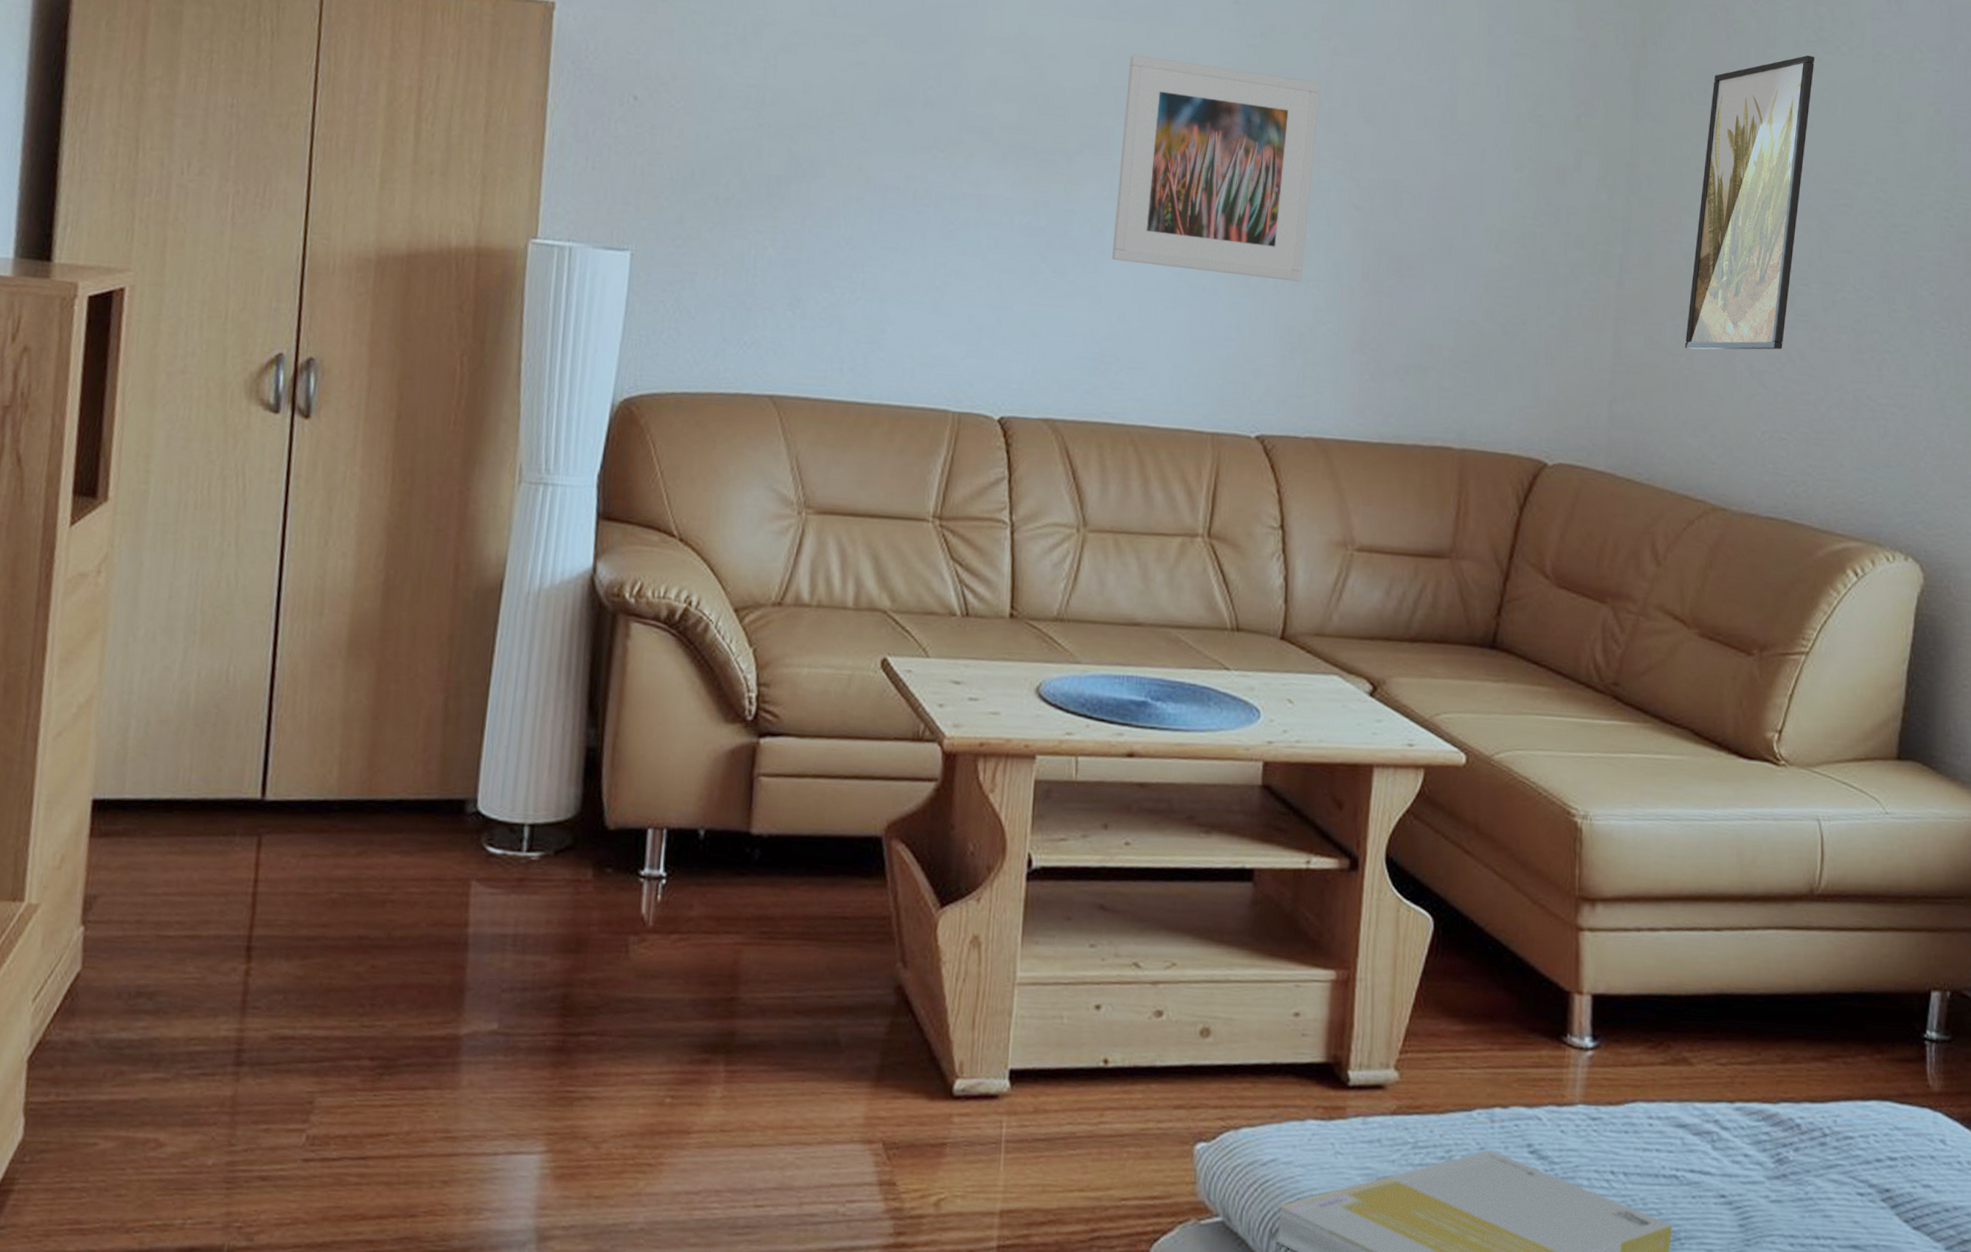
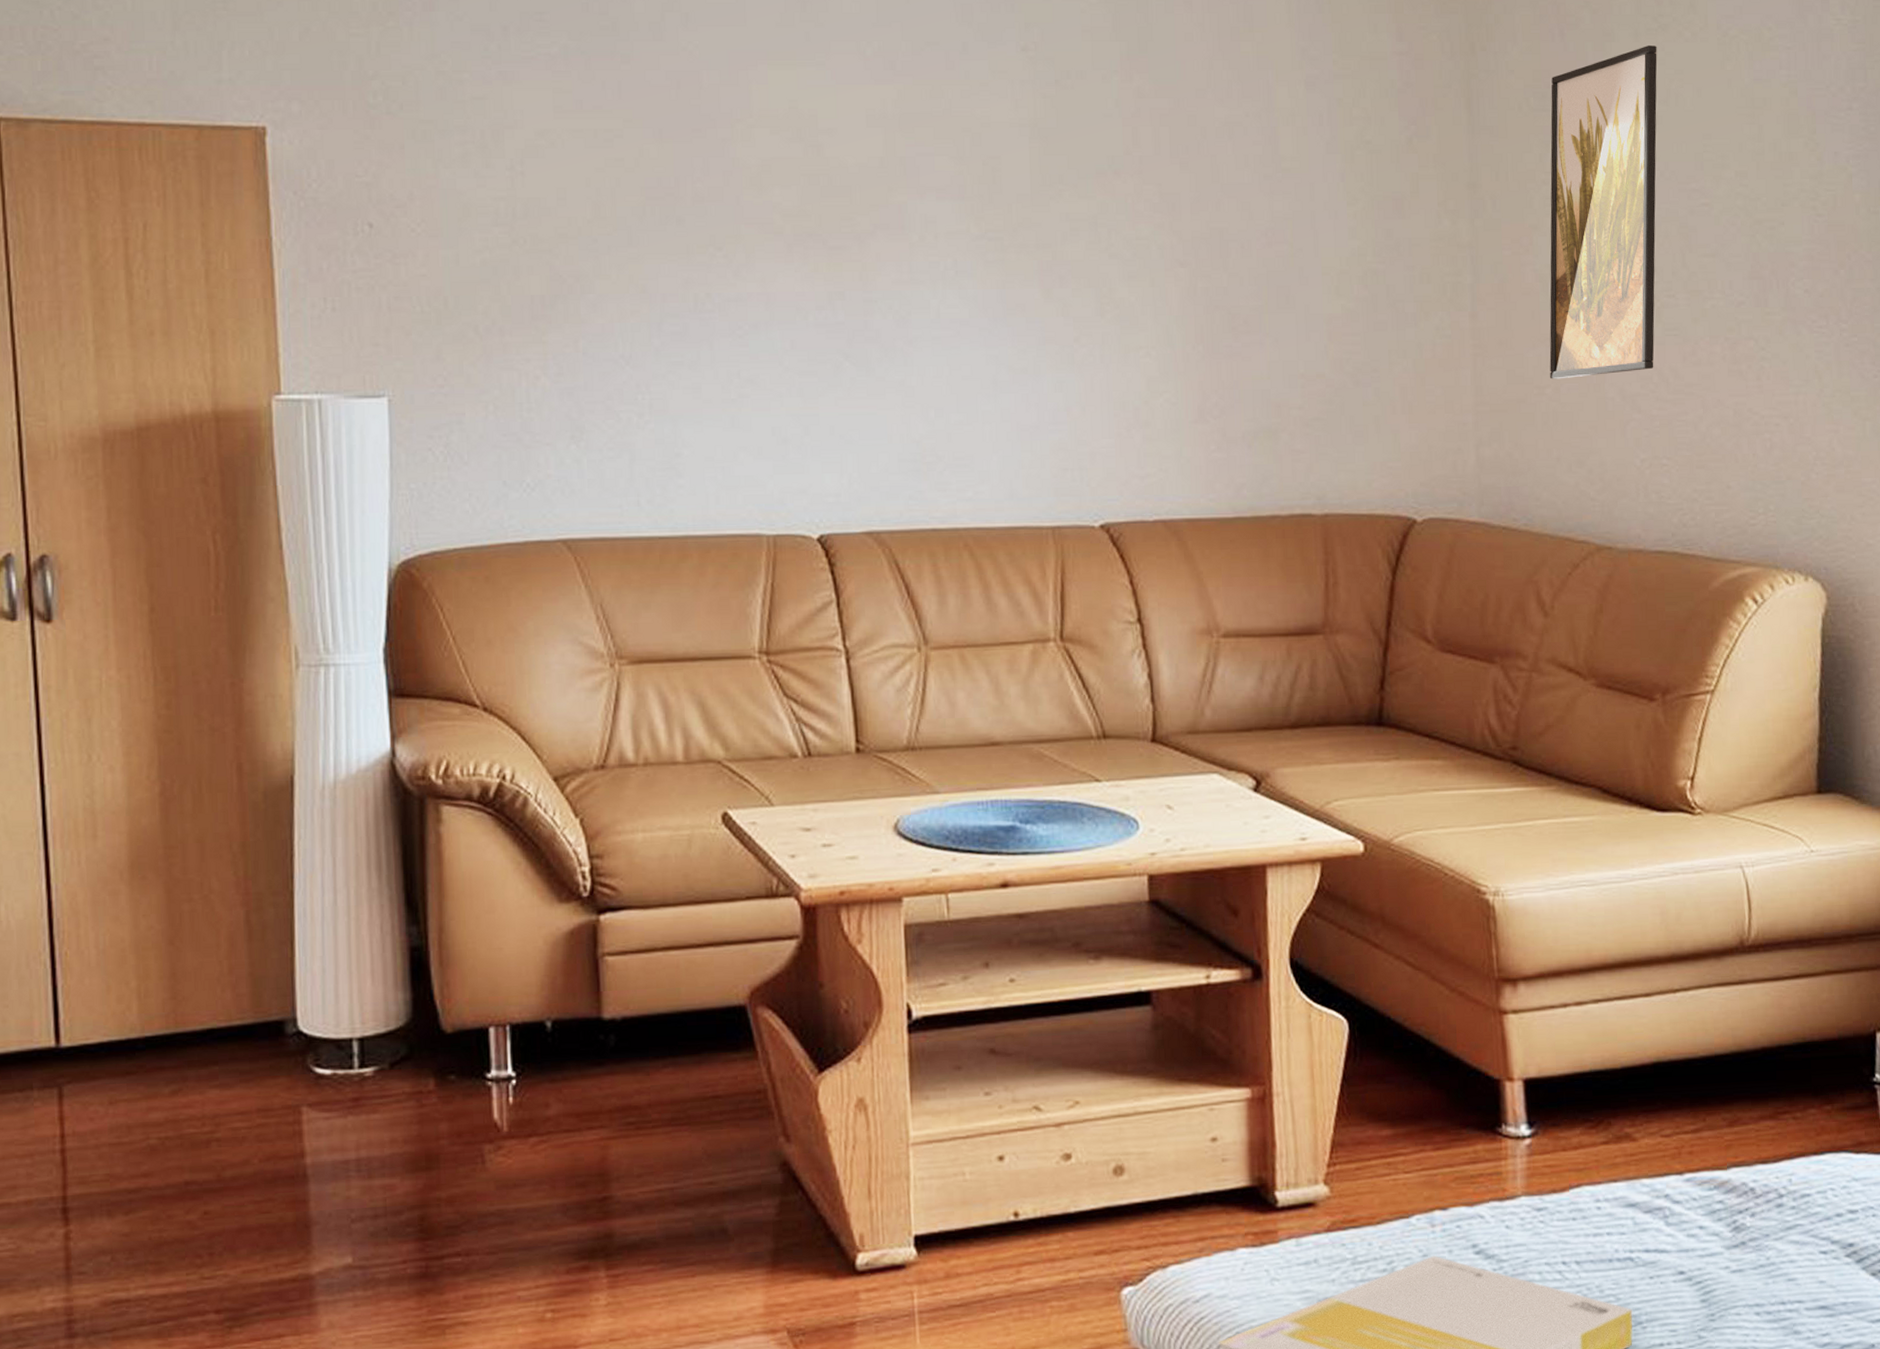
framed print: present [1112,54,1321,282] -> none [915,119,1130,352]

